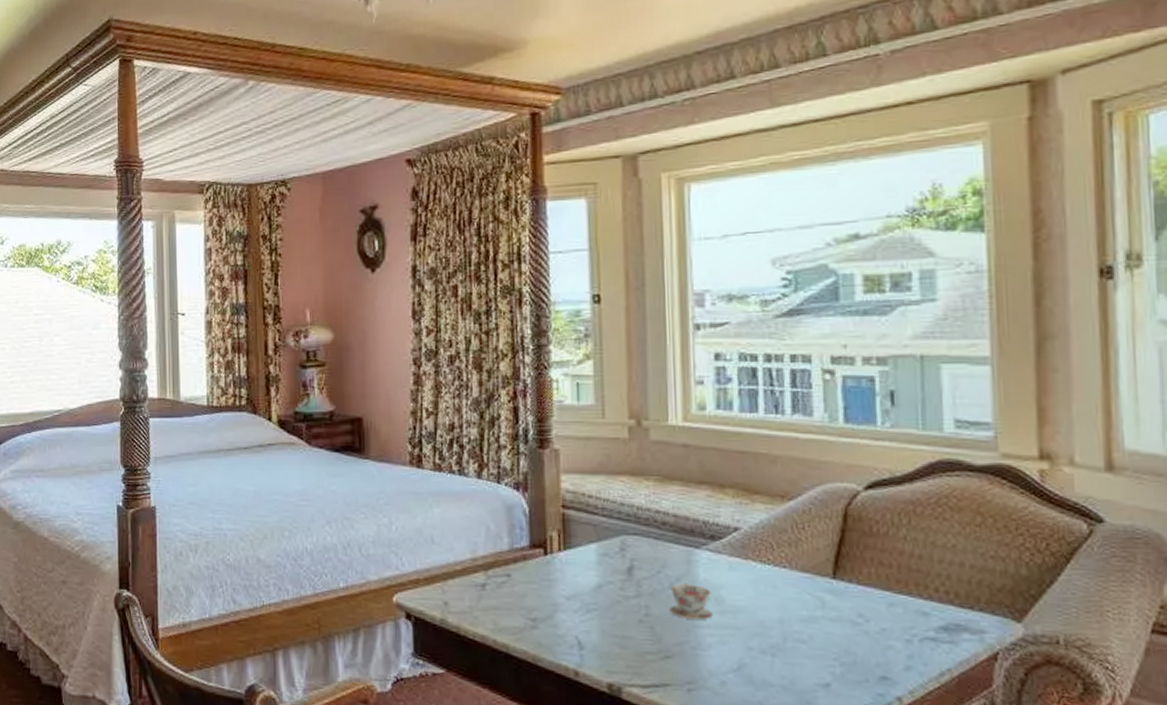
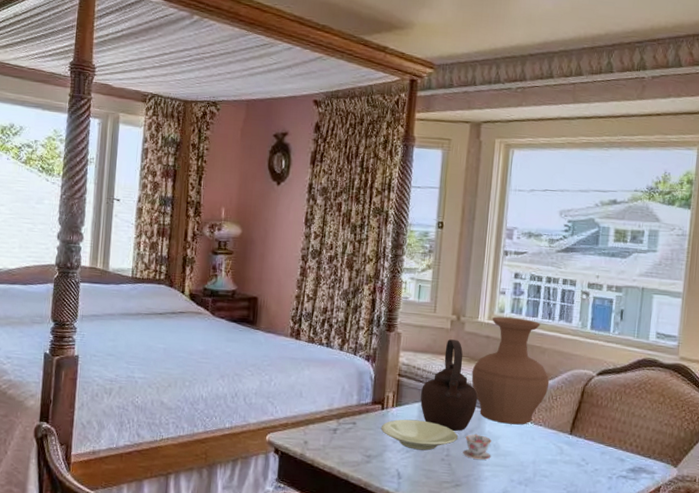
saucer: none [546,566,660,609] -> present [380,419,459,451]
teapot: none [598,453,682,580] -> present [420,339,478,431]
vase: none [668,416,790,568] -> present [471,316,550,425]

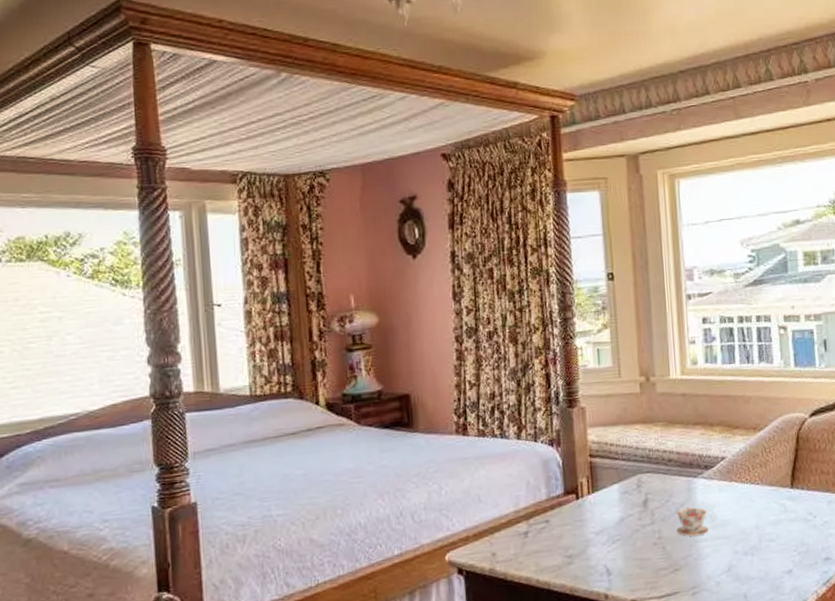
saucer: present [380,419,459,451] -> none [578,503,669,539]
teapot: present [420,339,478,431] -> none [618,404,684,509]
vase: present [471,316,550,425] -> none [672,367,760,490]

